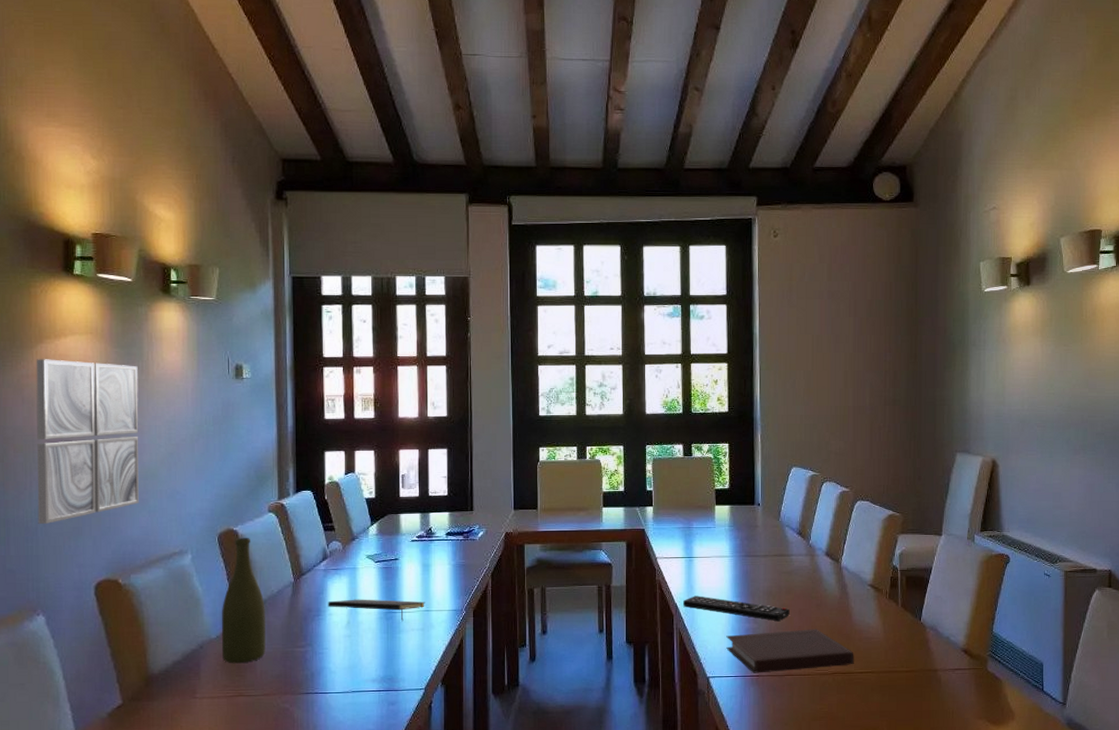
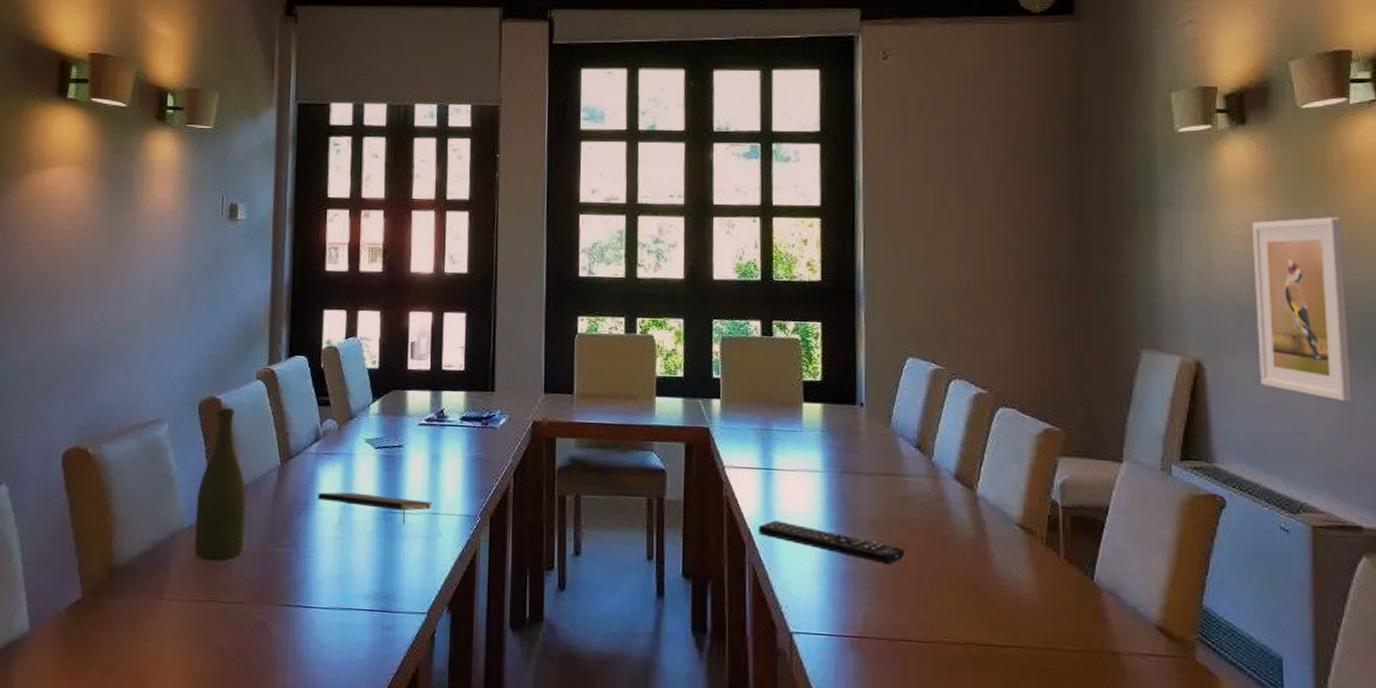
wall art: present [36,359,139,525] -> none [9,191,126,380]
notebook: present [726,629,854,673] -> none [816,577,996,635]
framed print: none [1032,352,1093,484] -> present [1253,217,1352,402]

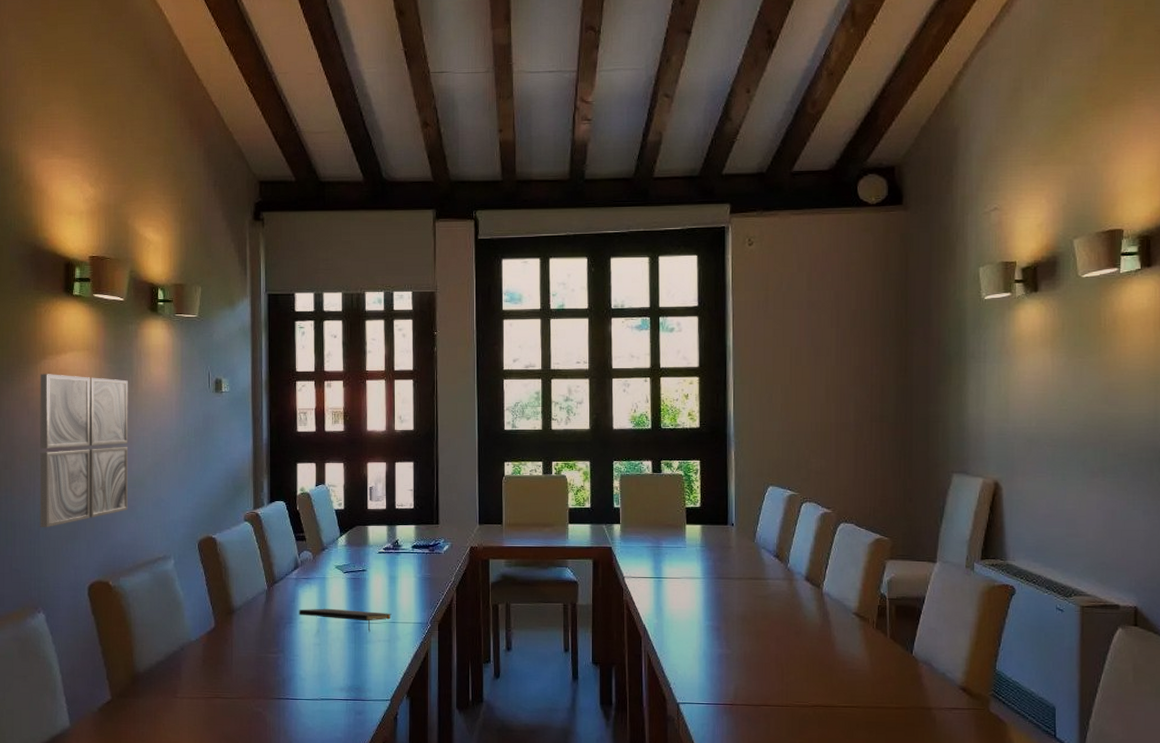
wall art: none [9,191,126,380] -> present [39,374,129,528]
bottle: present [194,408,246,561] -> none [200,545,241,667]
remote control: present [759,520,904,565] -> none [652,617,766,648]
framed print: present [1253,217,1352,402] -> none [1041,364,1115,510]

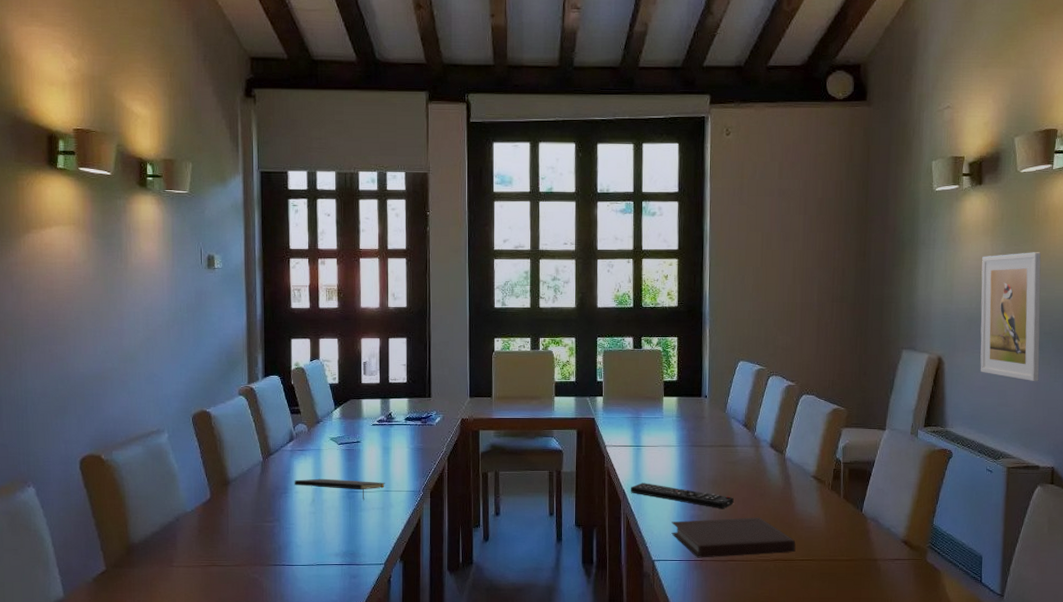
wall art: present [39,374,129,528] -> none [23,248,119,403]
remote control: none [652,617,766,648] -> present [631,483,734,509]
notebook: none [697,657,837,702] -> present [671,517,796,558]
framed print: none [1041,364,1115,510] -> present [980,252,1041,382]

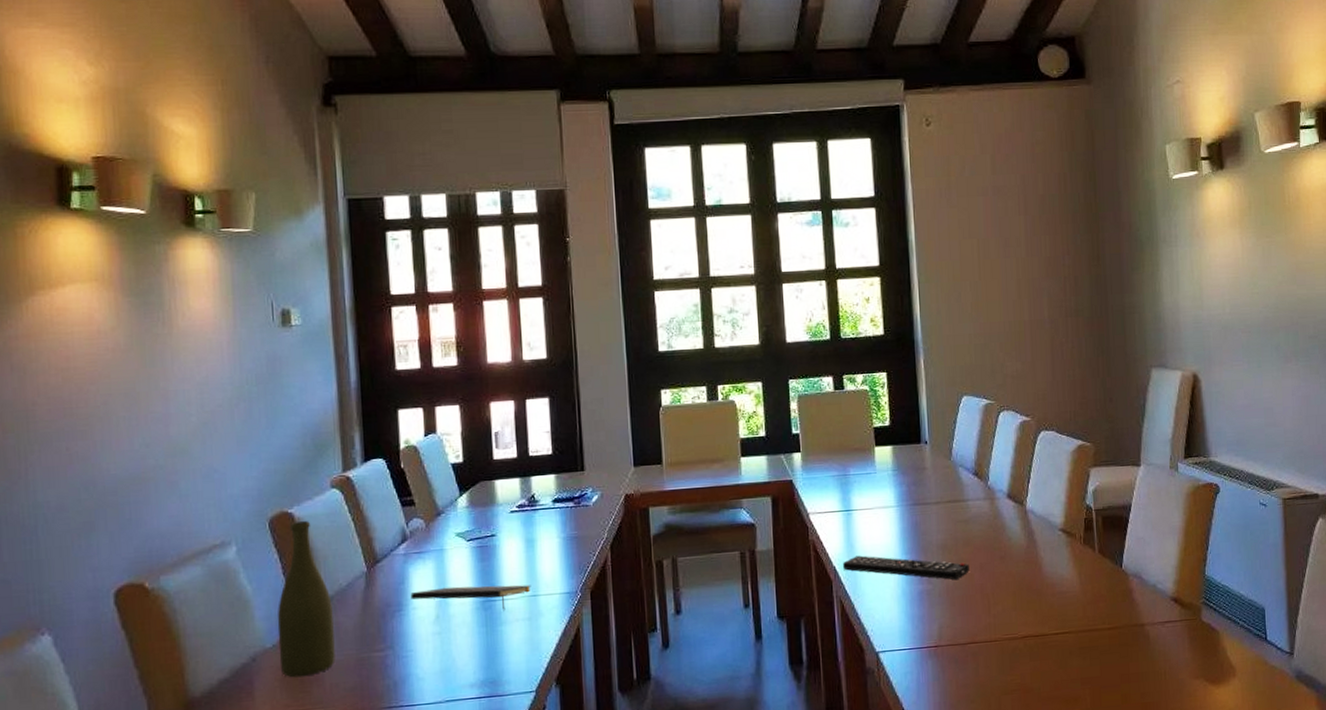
bottle: none [195,419,237,536] -> present [277,521,335,678]
notebook: present [671,517,796,558] -> none [896,585,1048,644]
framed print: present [980,252,1041,382] -> none [1232,243,1308,395]

